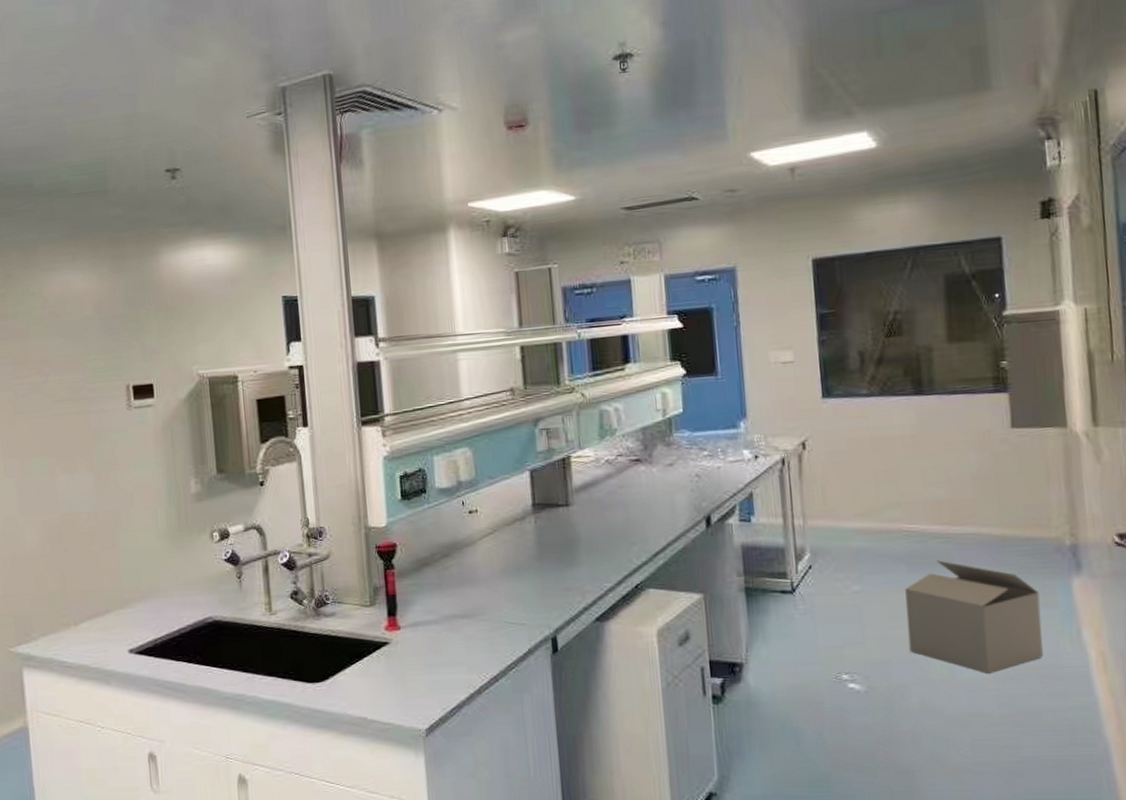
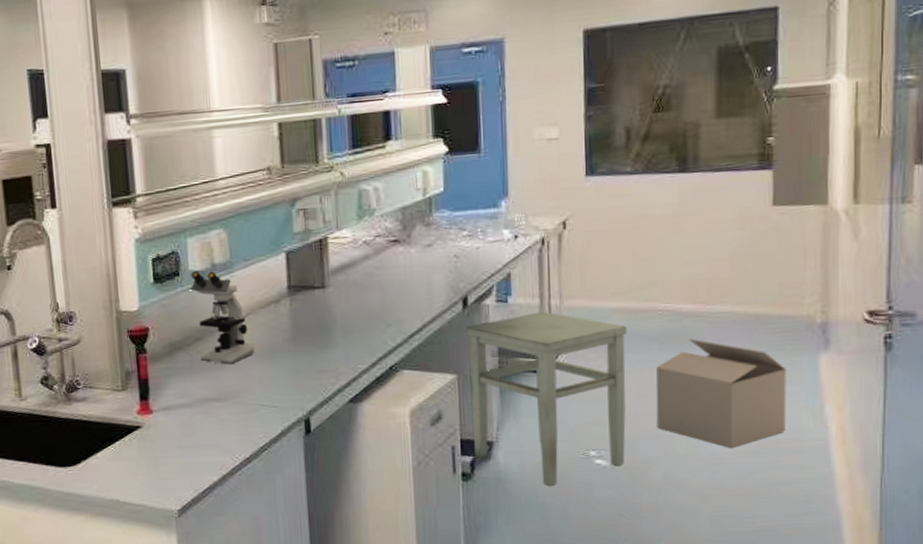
microscope: none [438,488,501,581] -> present [191,271,255,365]
stool: none [710,531,879,711] -> present [466,311,628,487]

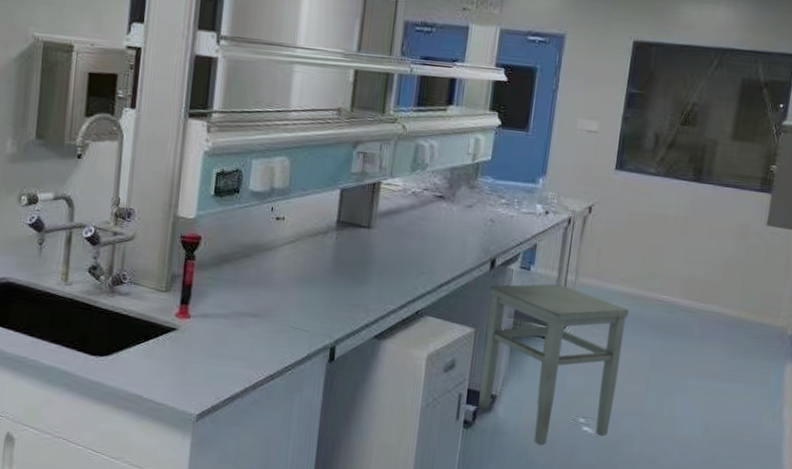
microscope: present [191,271,255,365] -> none [245,191,297,285]
cardboard box: present [655,338,787,448] -> none [640,330,757,435]

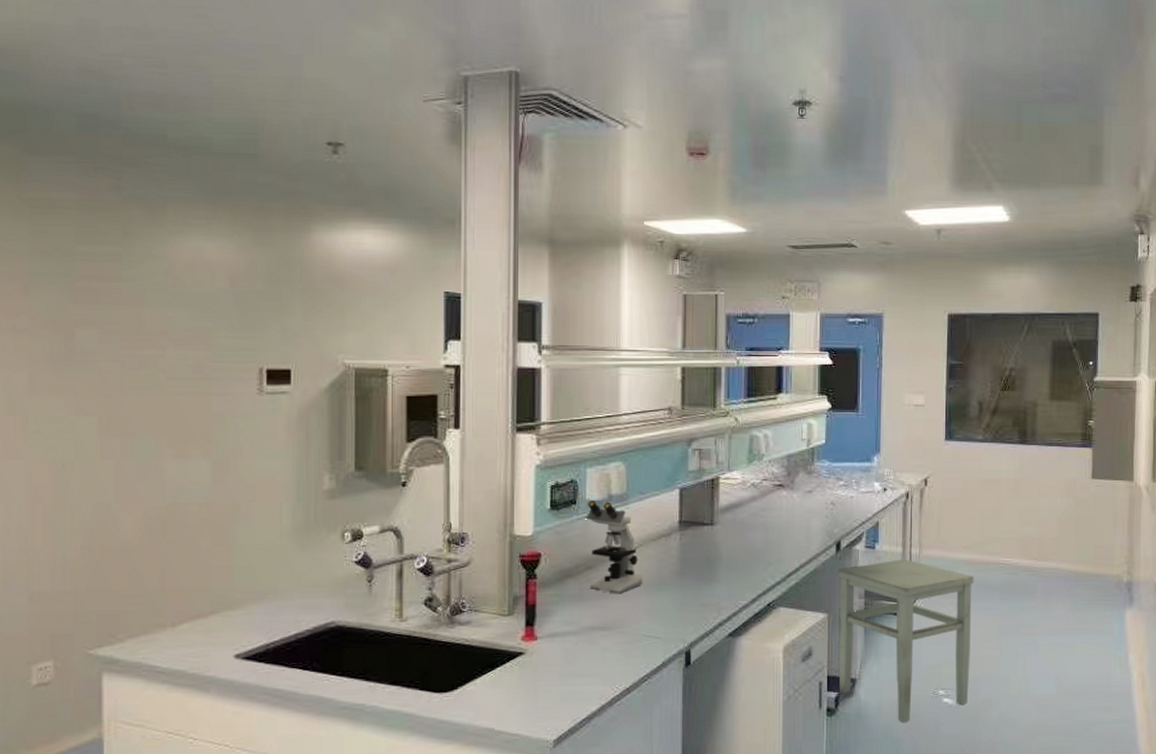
microscope: none [245,191,297,285] -> present [587,500,643,594]

